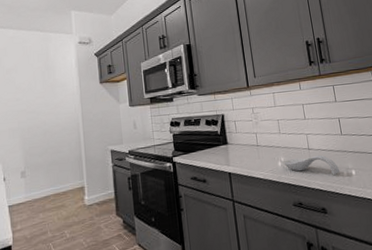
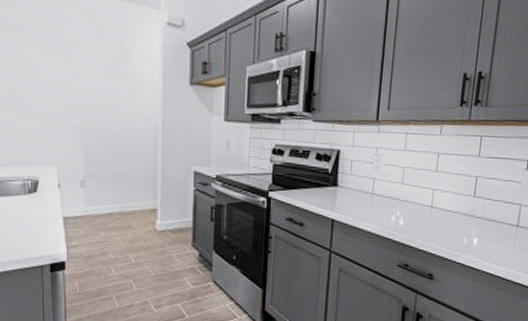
spoon rest: present [283,155,340,175] -> none [397,215,460,240]

